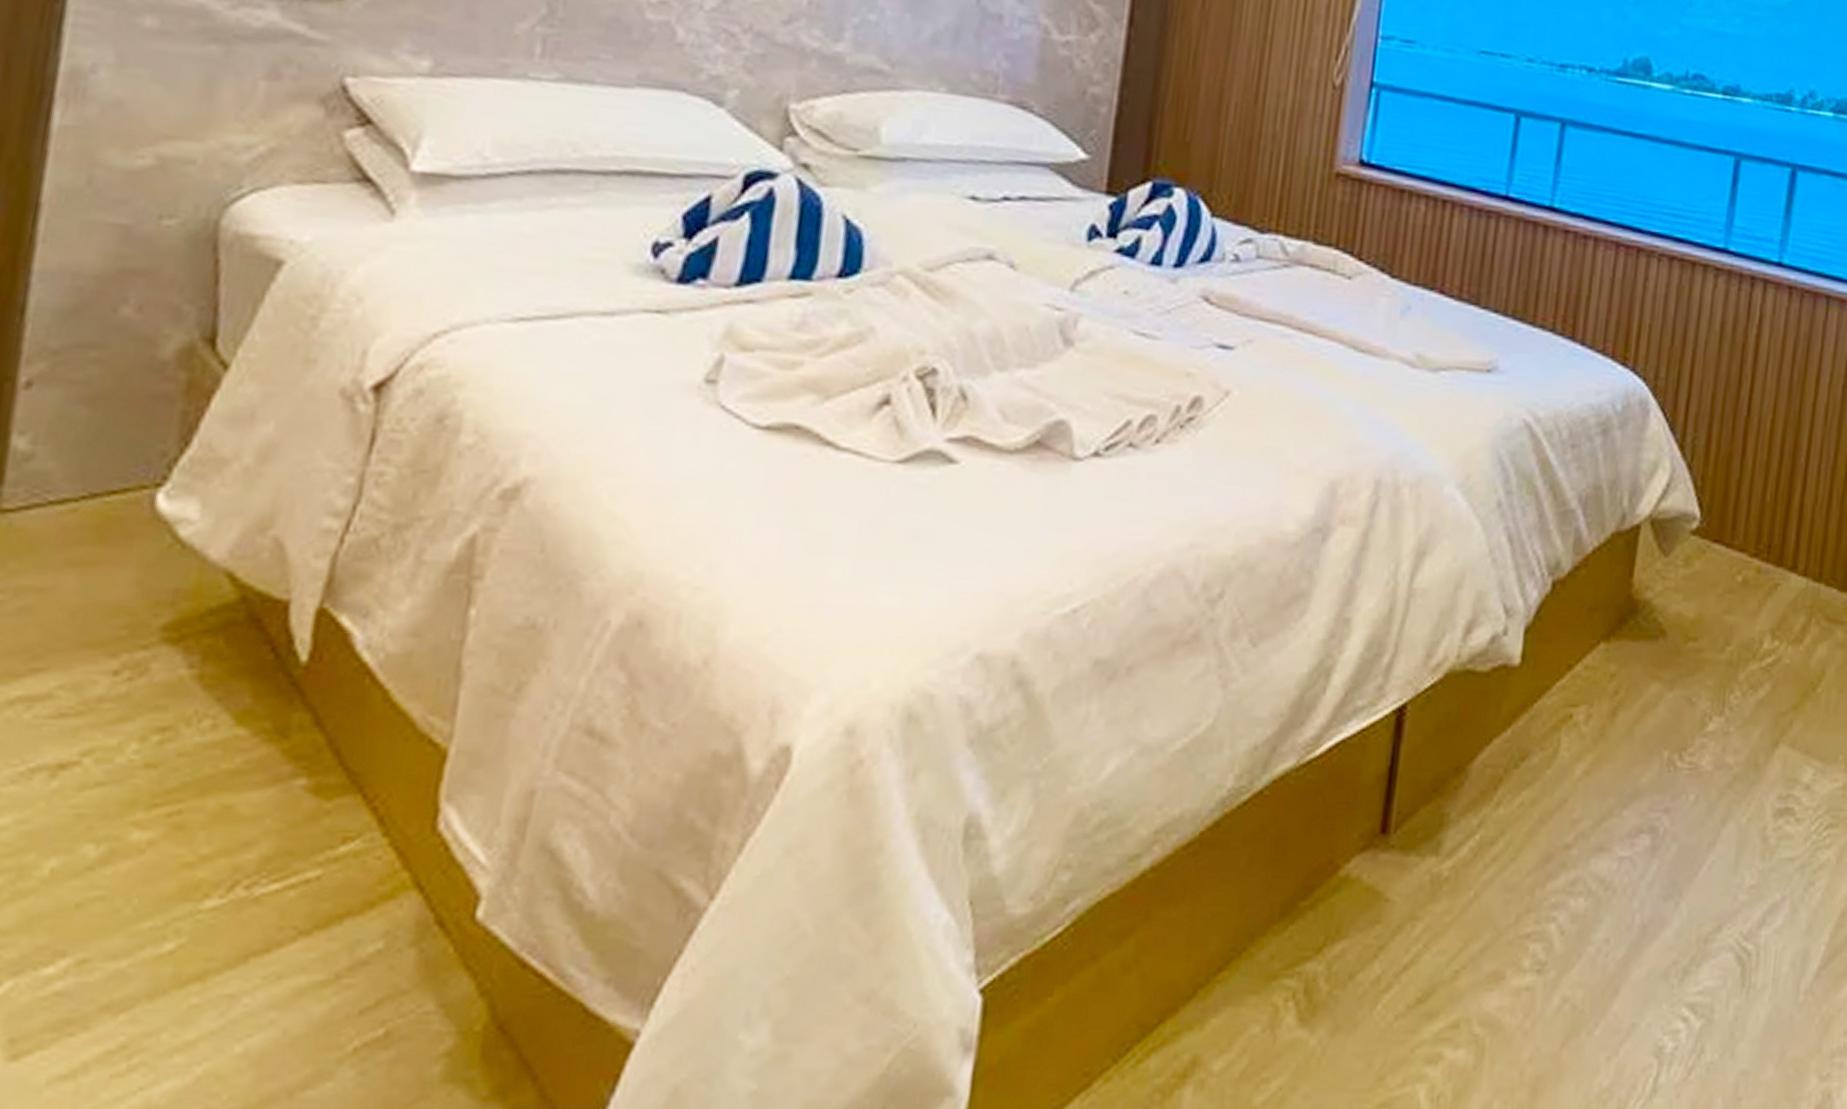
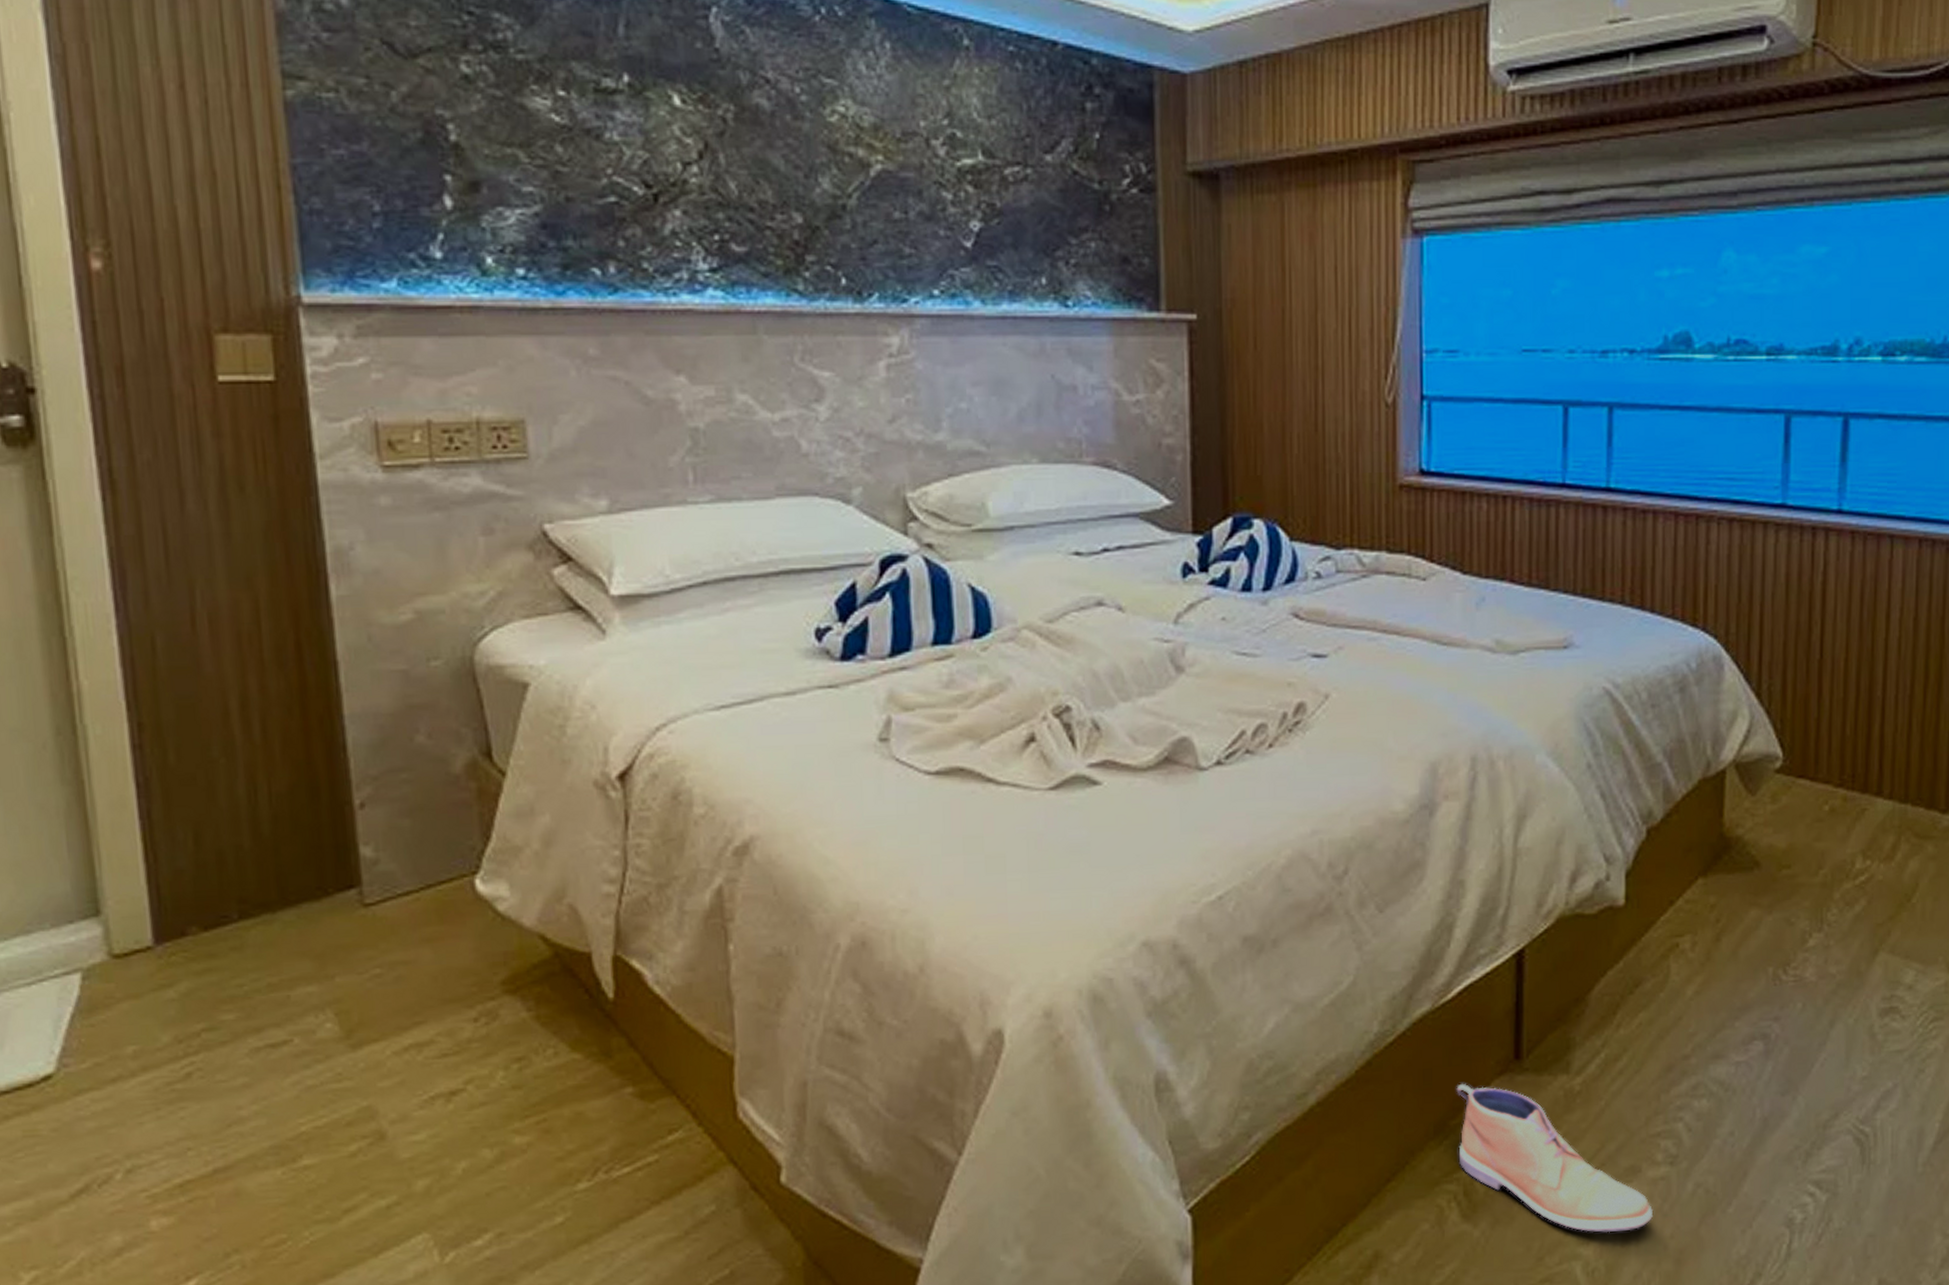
shoe: none [1304,857,1512,1051] -> present [1456,1083,1653,1233]

